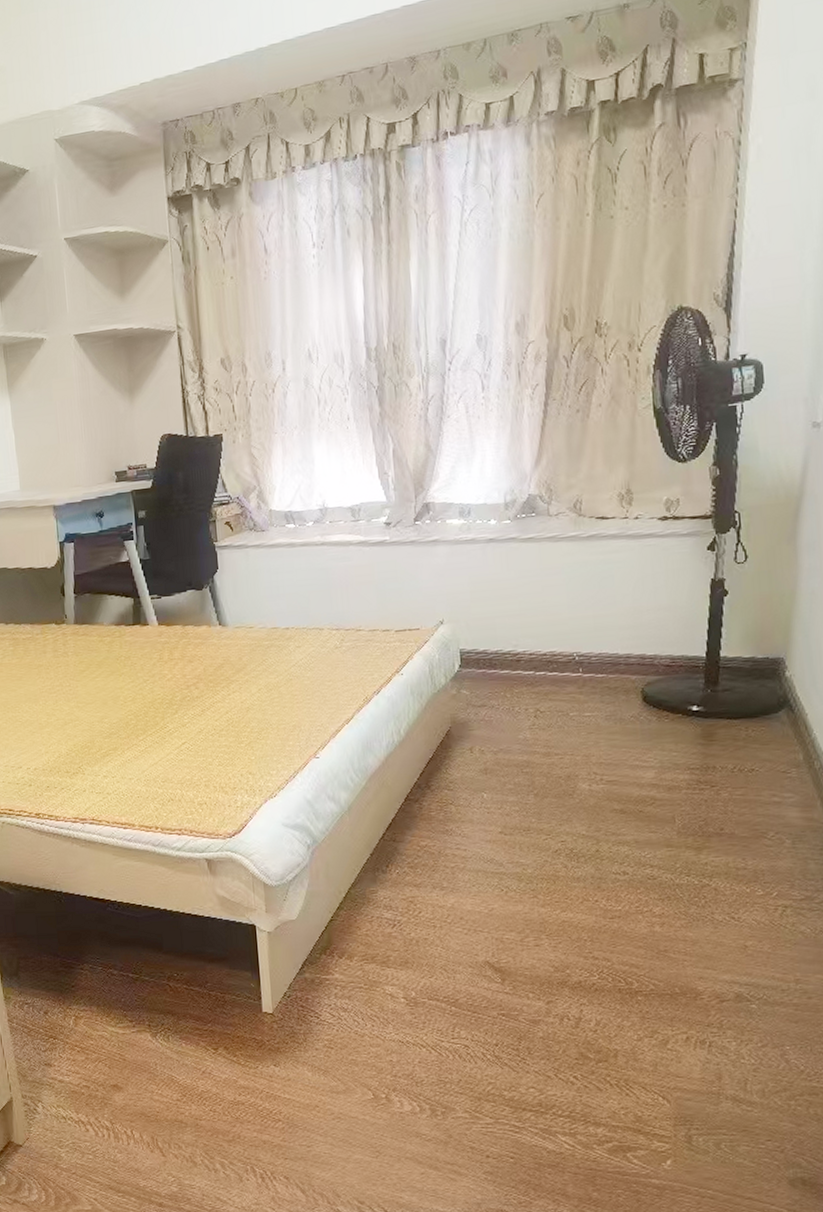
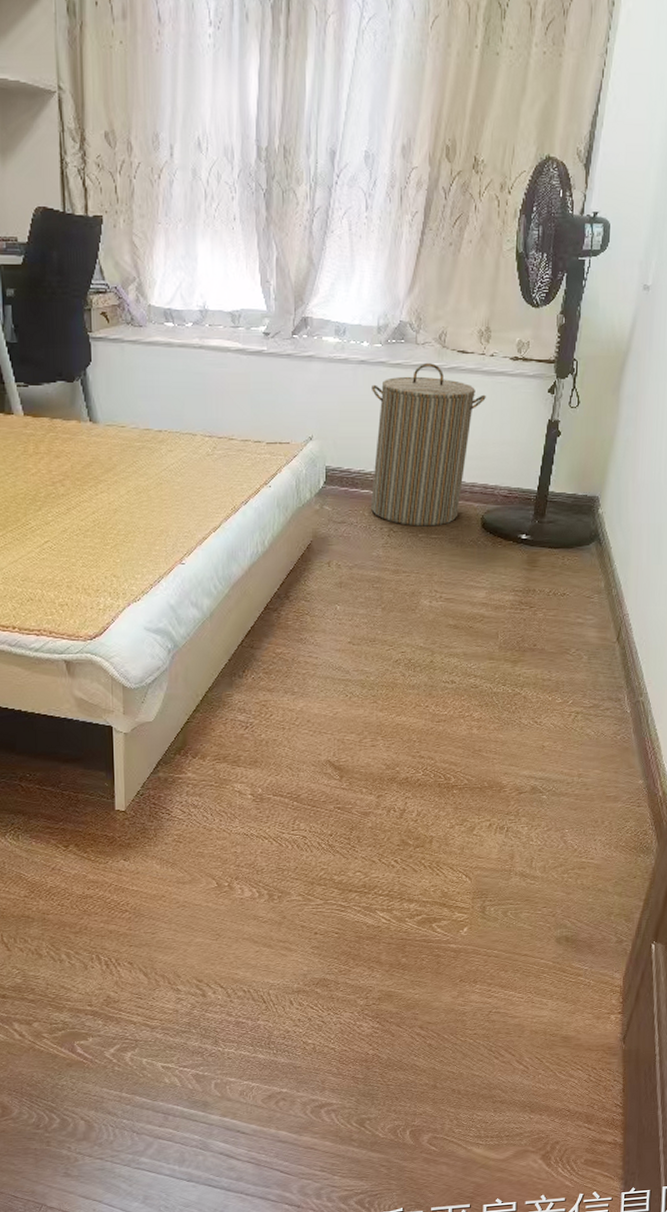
laundry hamper: none [503,533,634,705] -> present [371,363,486,527]

